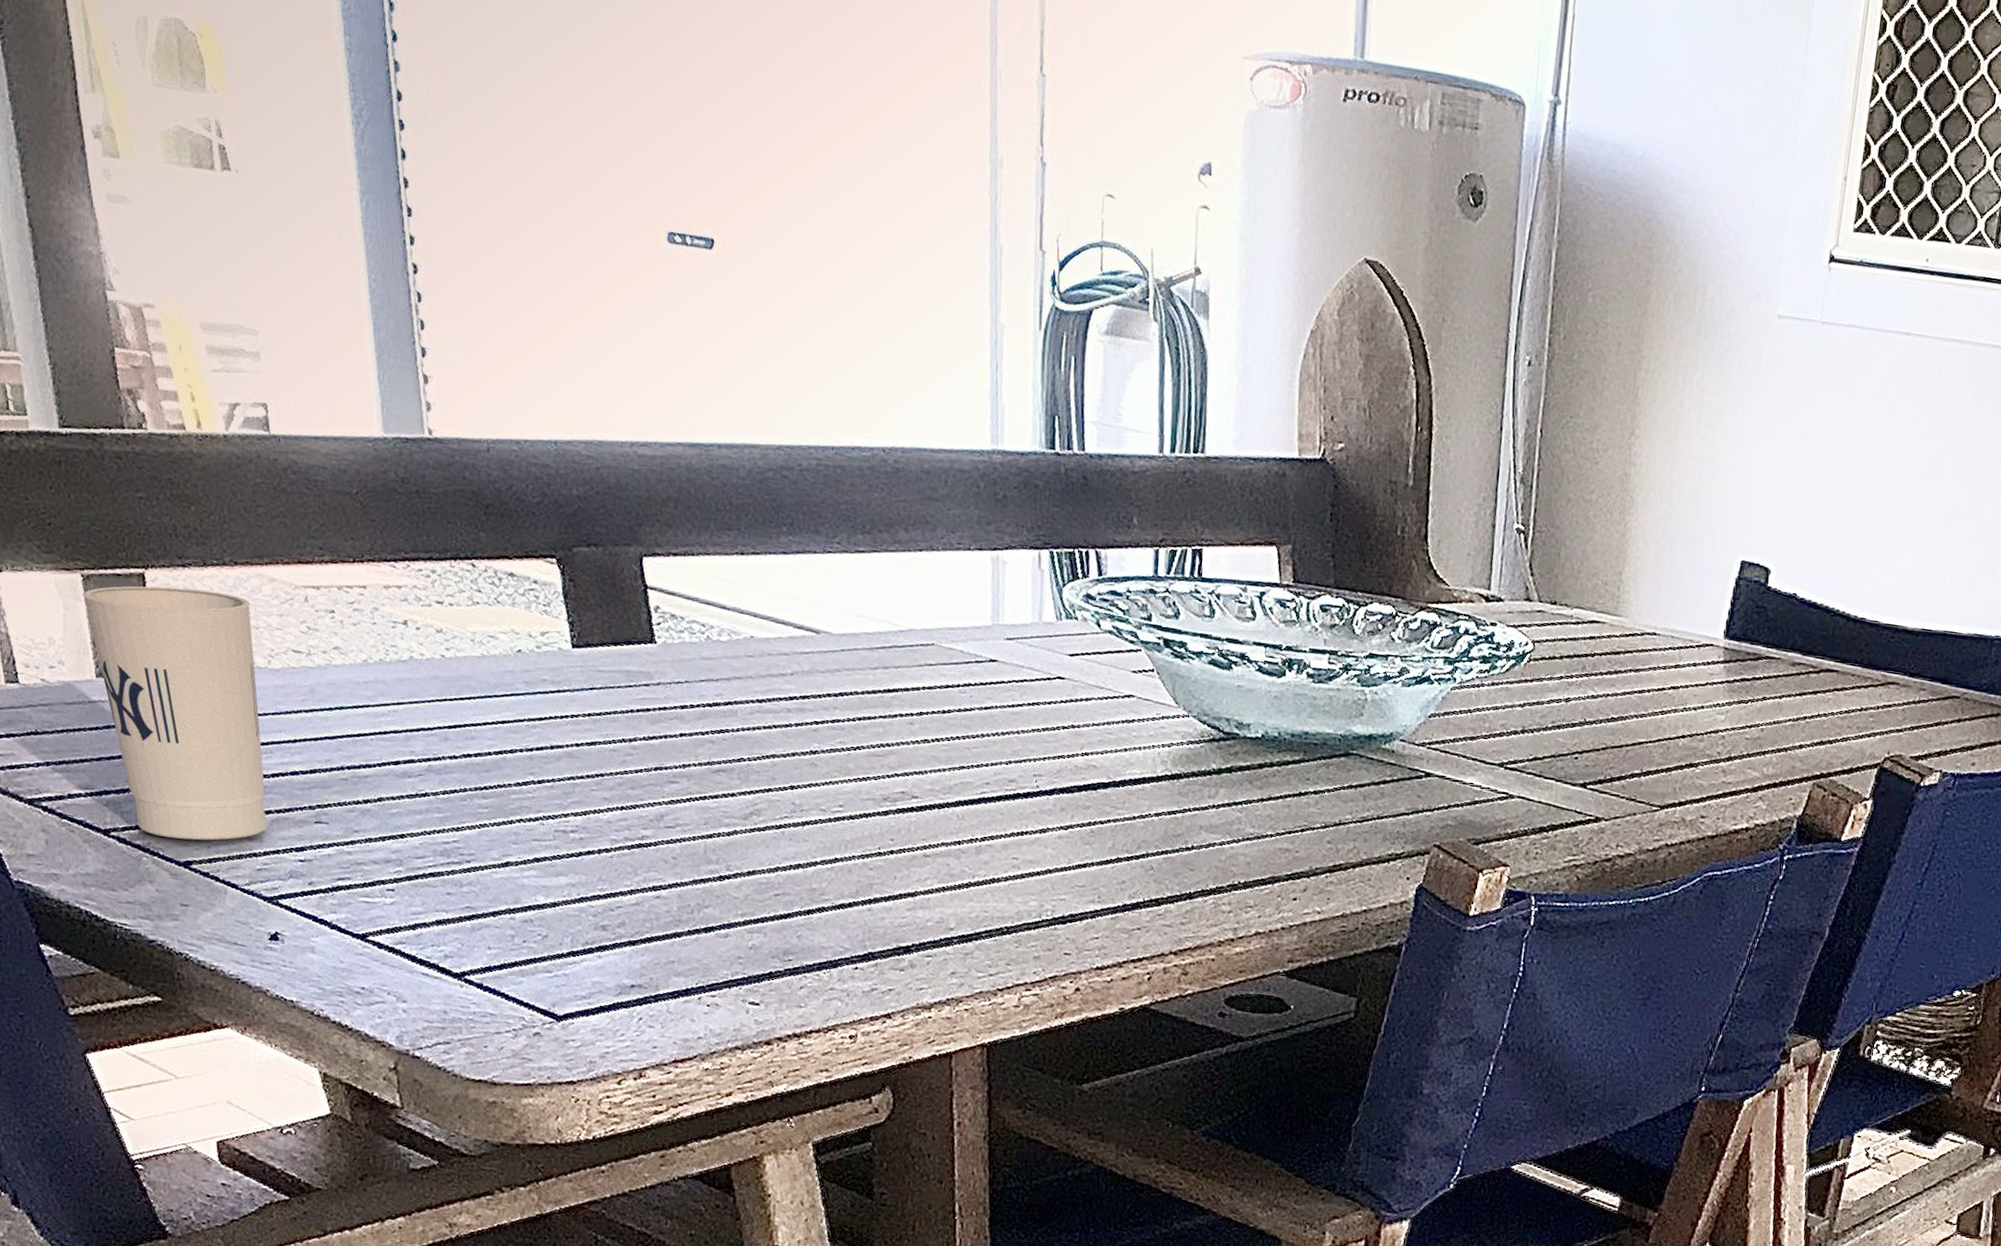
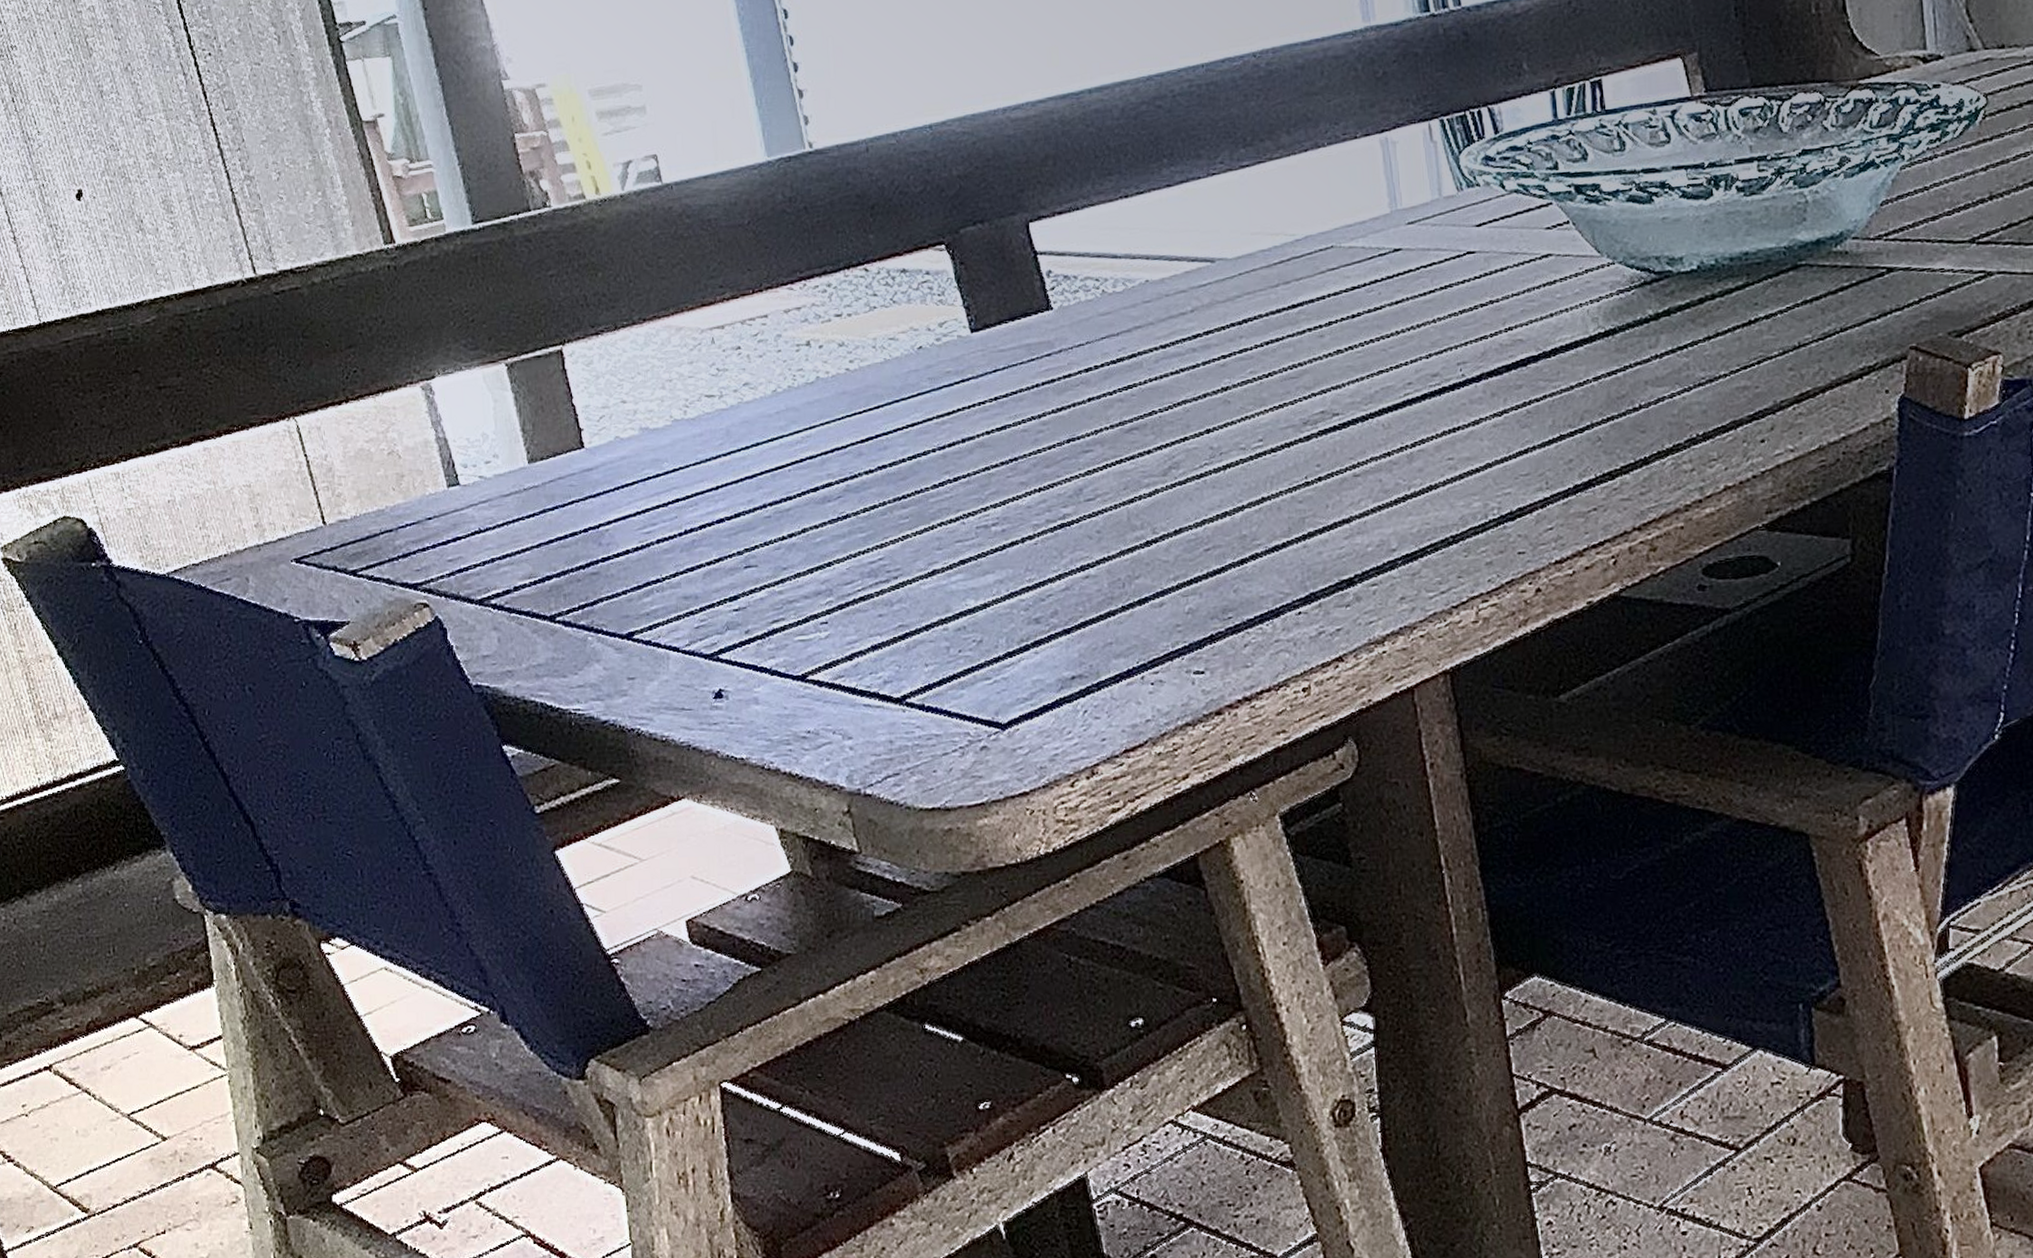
cup: present [82,586,267,841] -> none [508,352,700,613]

